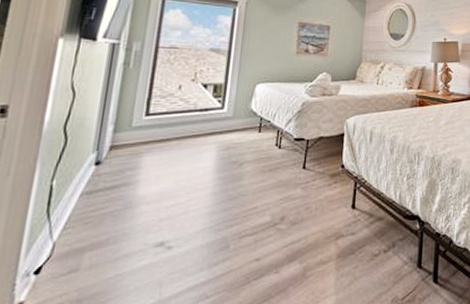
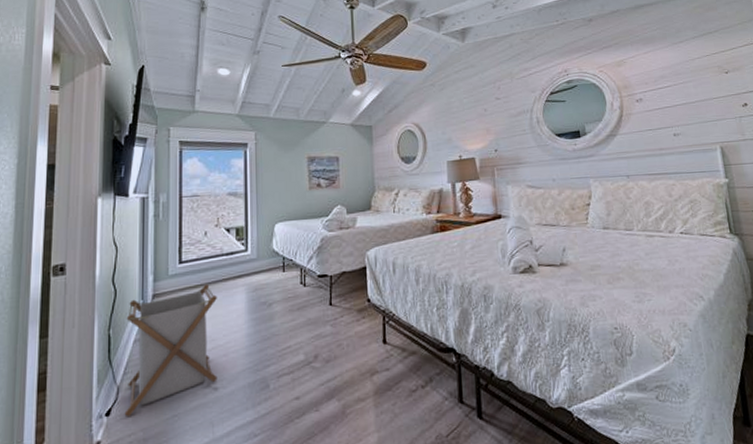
laundry basket: none [57,139,184,275] -> present [124,284,218,416]

